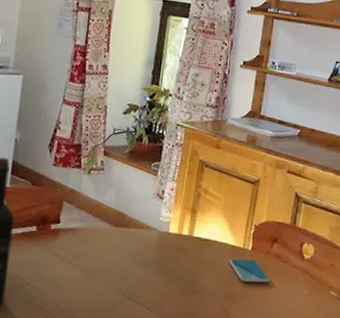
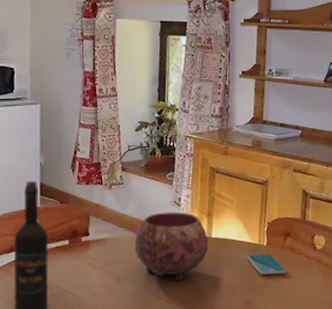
bowl: none [108,204,190,282] -> present [134,212,209,281]

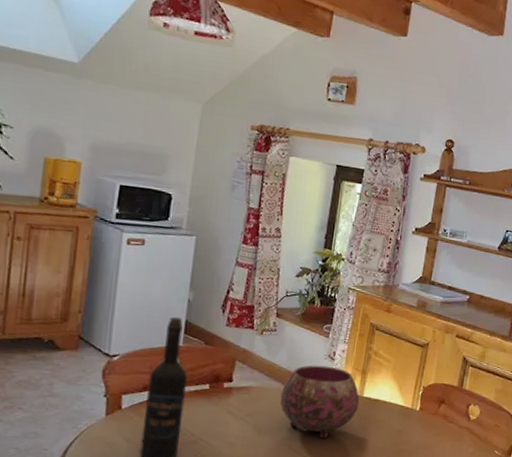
smartphone: present [247,253,287,275] -> none [397,418,437,442]

